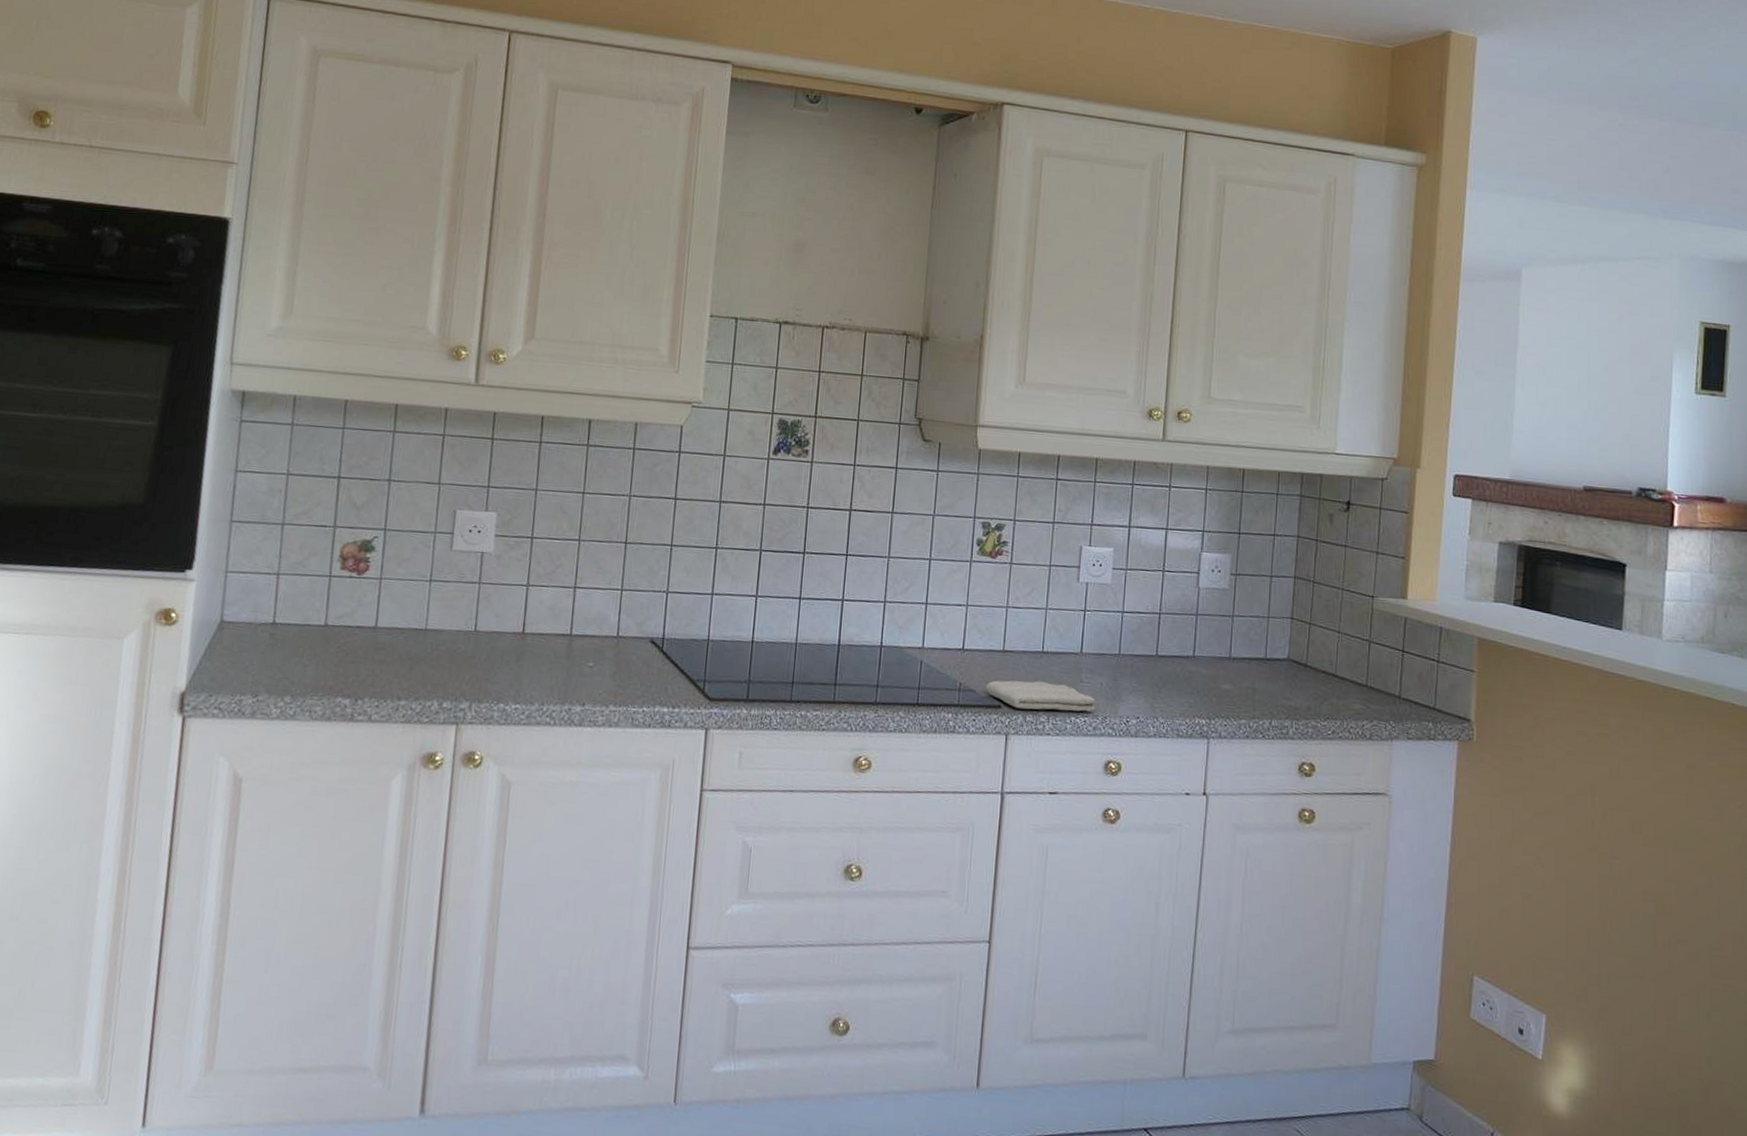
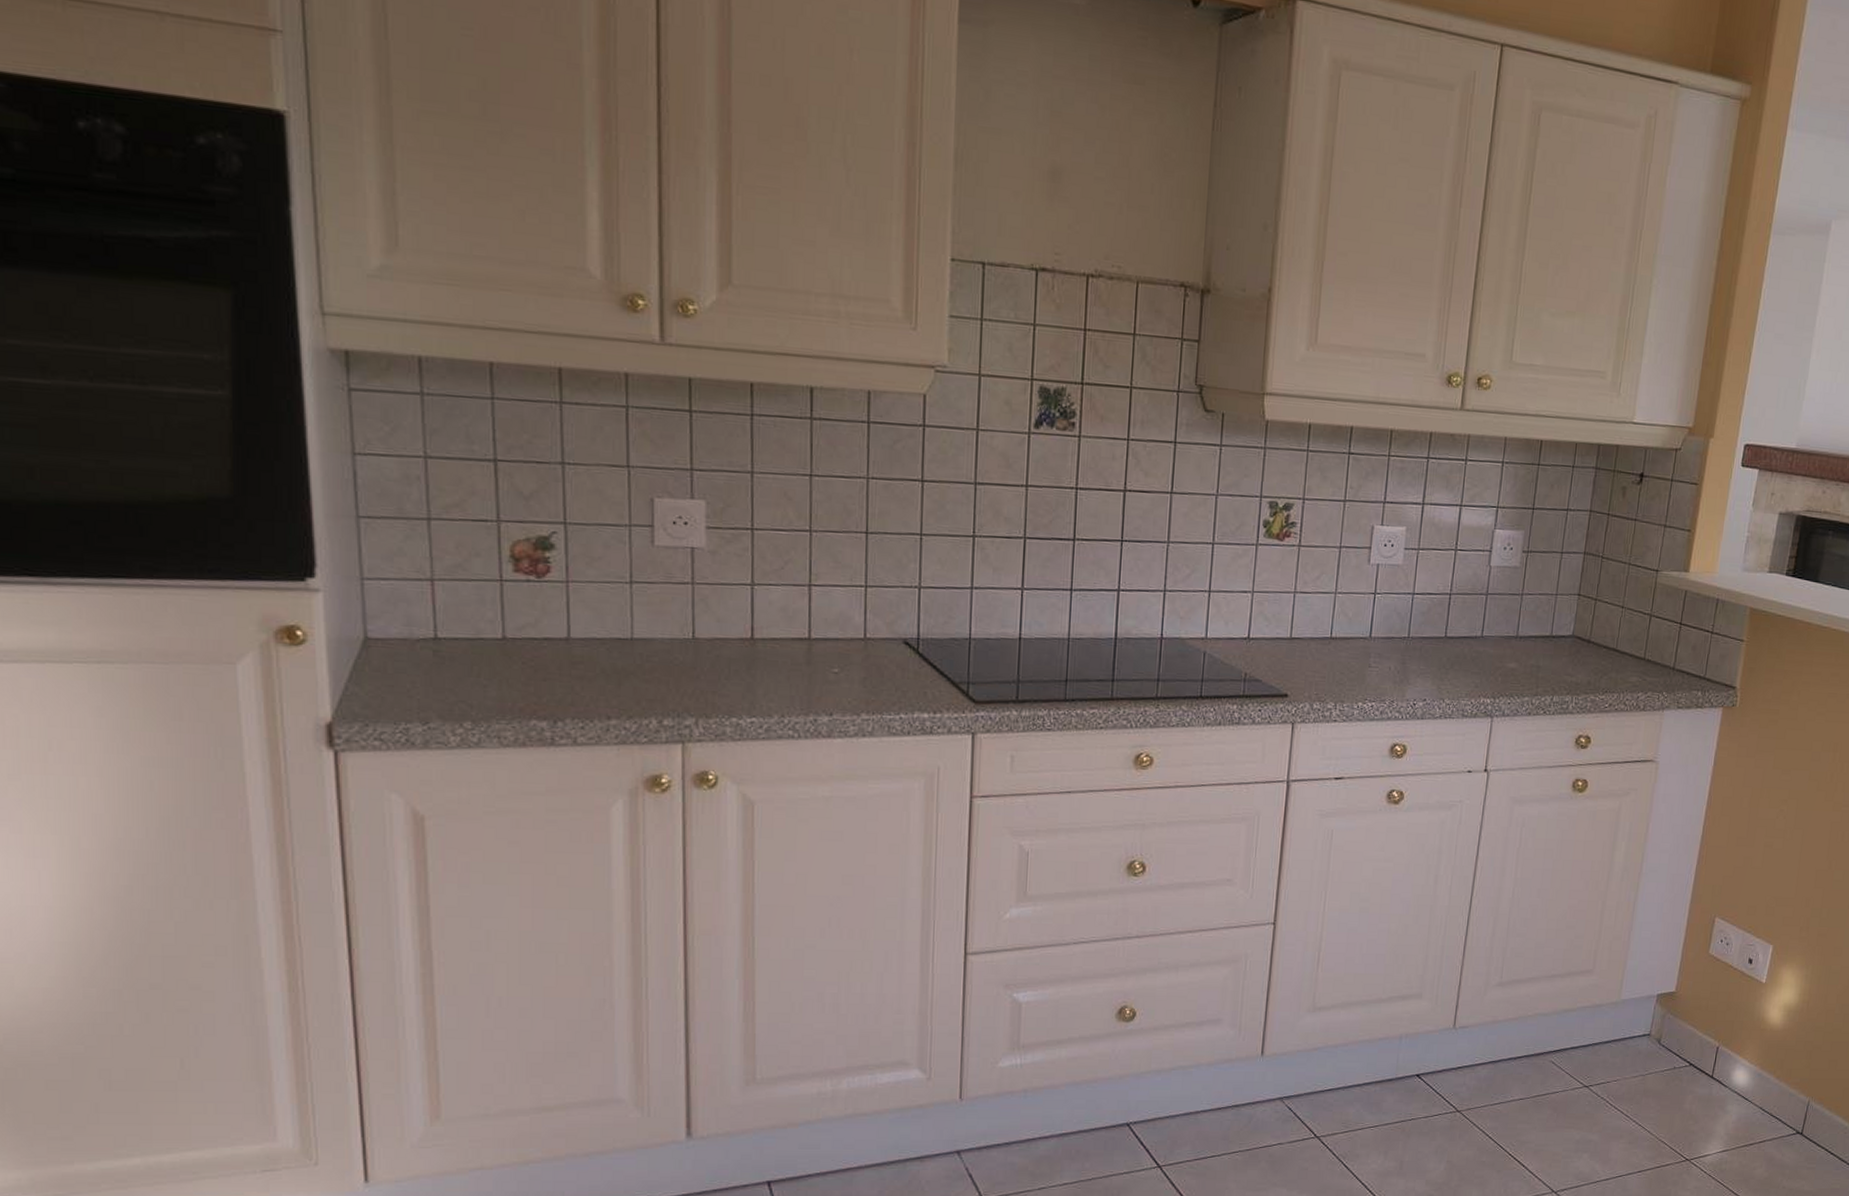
washcloth: present [985,680,1096,713] -> none [1272,667,1383,698]

